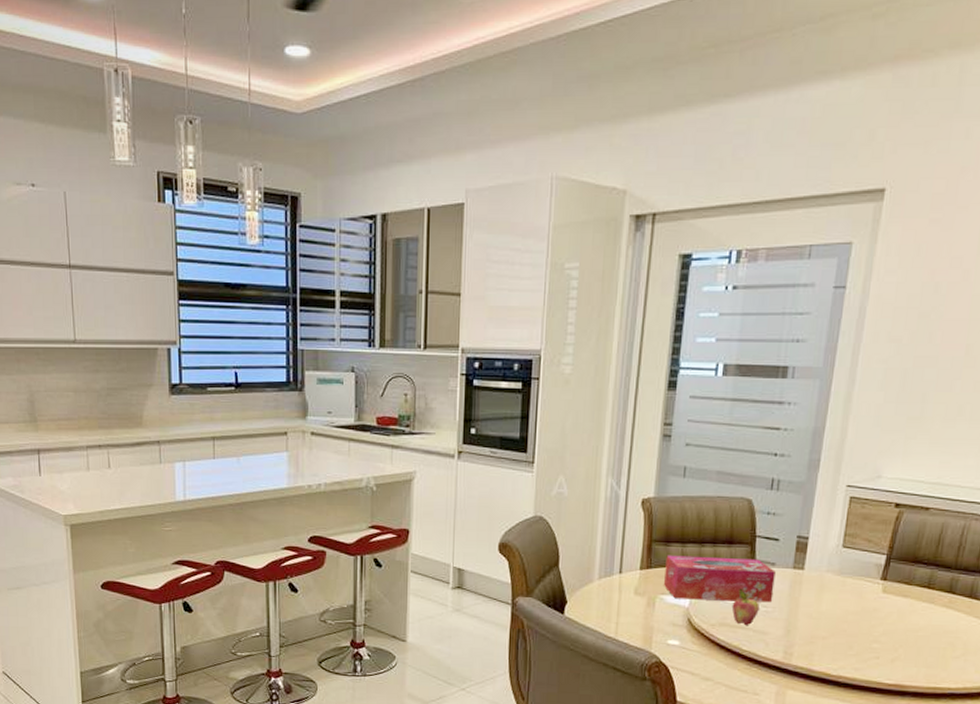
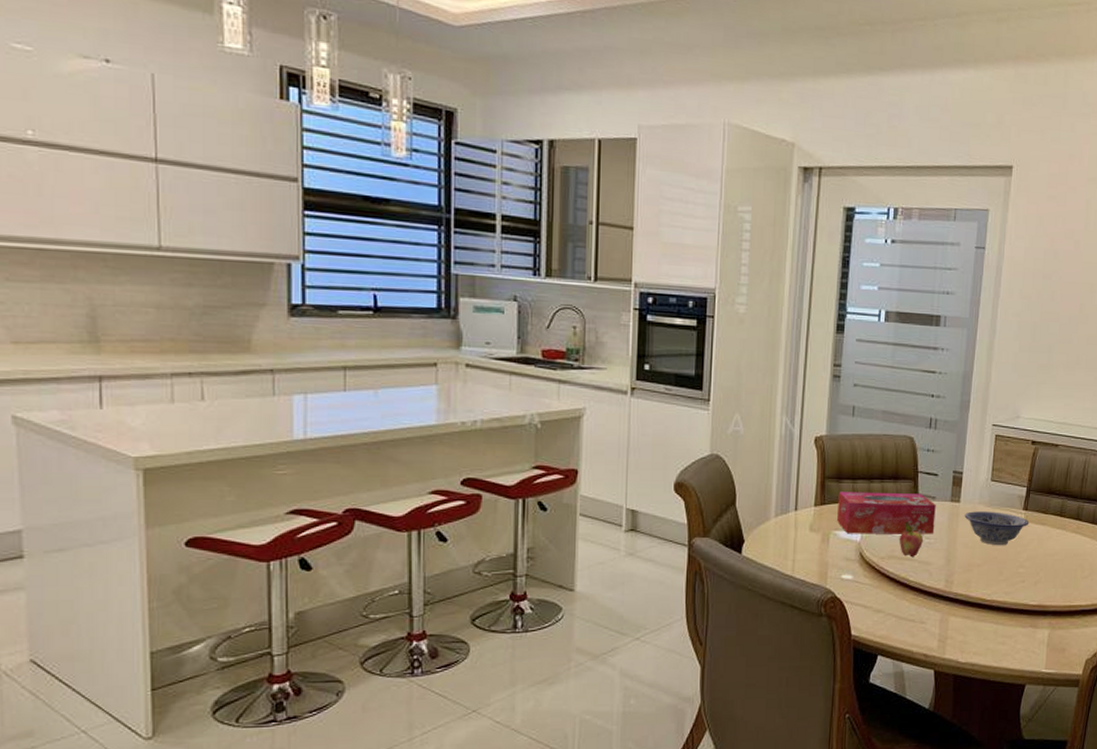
bowl: none [808,579,888,618] -> present [964,511,1030,546]

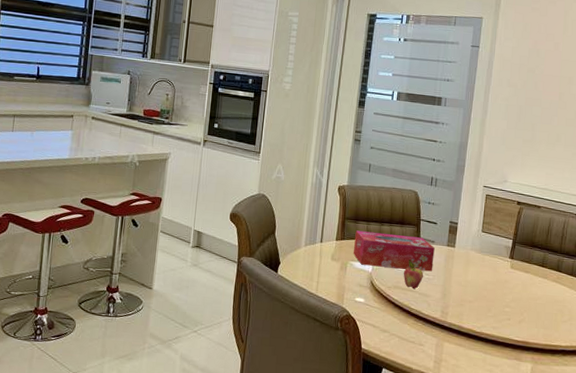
bowl: present [964,511,1030,546] -> none [458,255,515,287]

